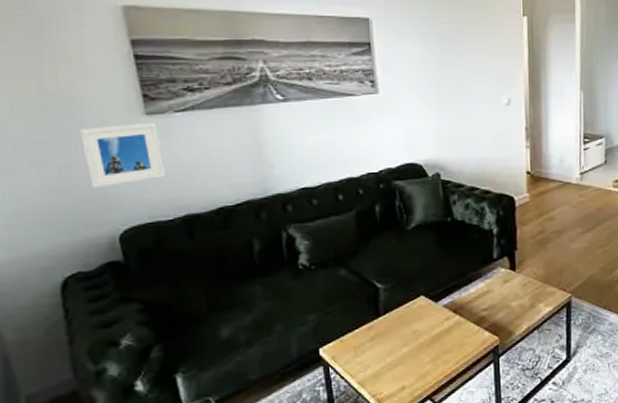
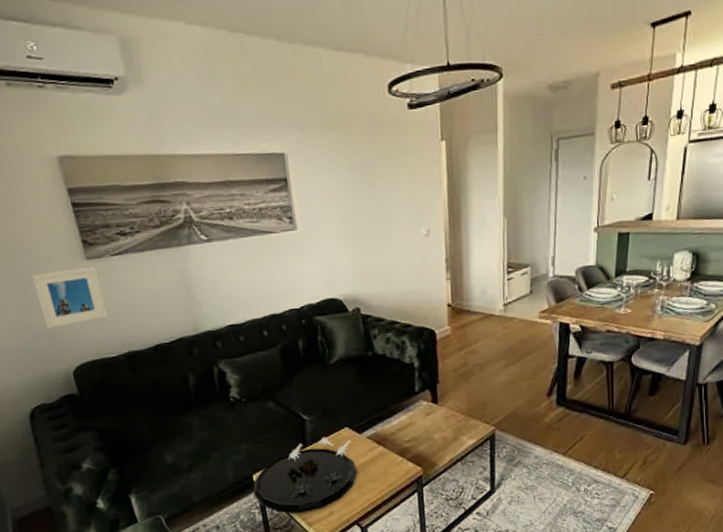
decorative tray: none [318,306,432,390] -> present [253,436,358,513]

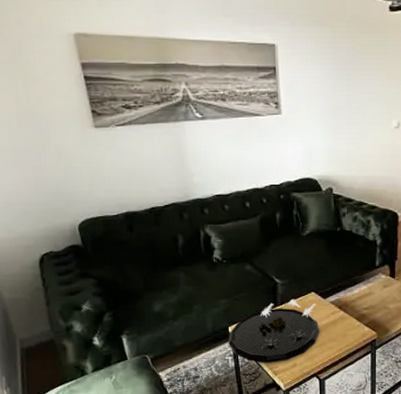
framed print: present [32,266,108,329] -> none [47,134,111,186]

